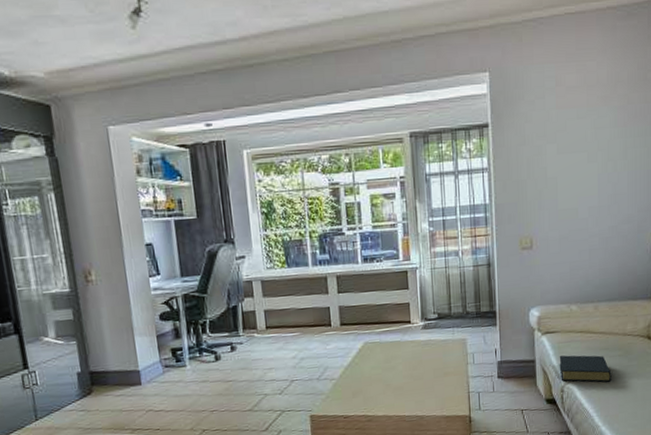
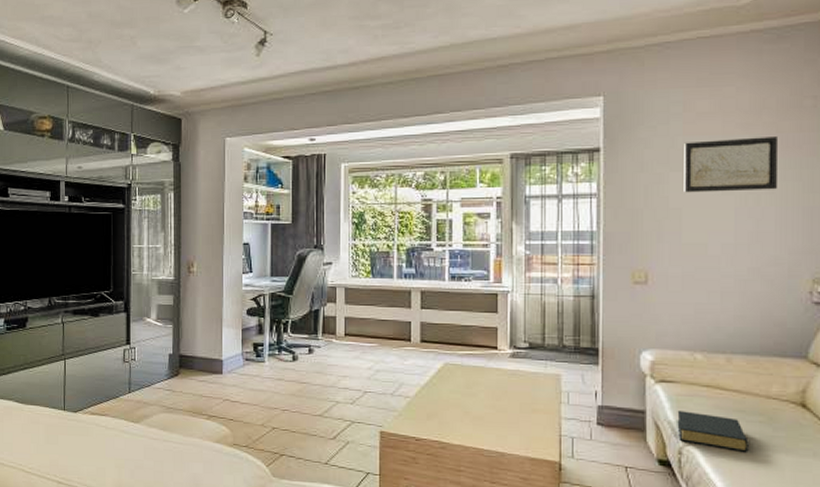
wall art: none [557,108,629,163] -> present [684,137,777,193]

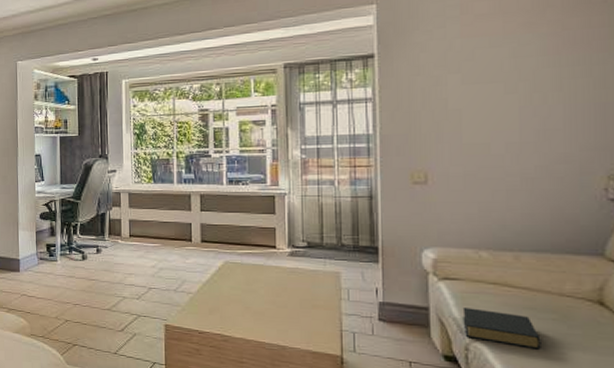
wall art: present [684,137,777,193] -> none [462,34,565,94]

